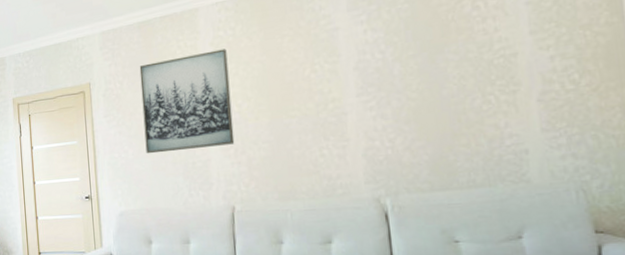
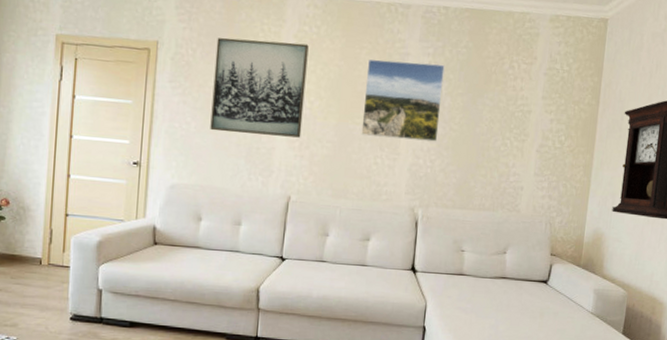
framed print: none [292,28,393,129] -> present [361,59,445,142]

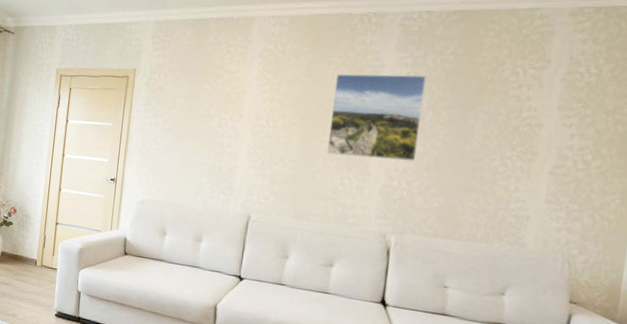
wall art: present [210,38,309,138] -> none [177,62,274,157]

